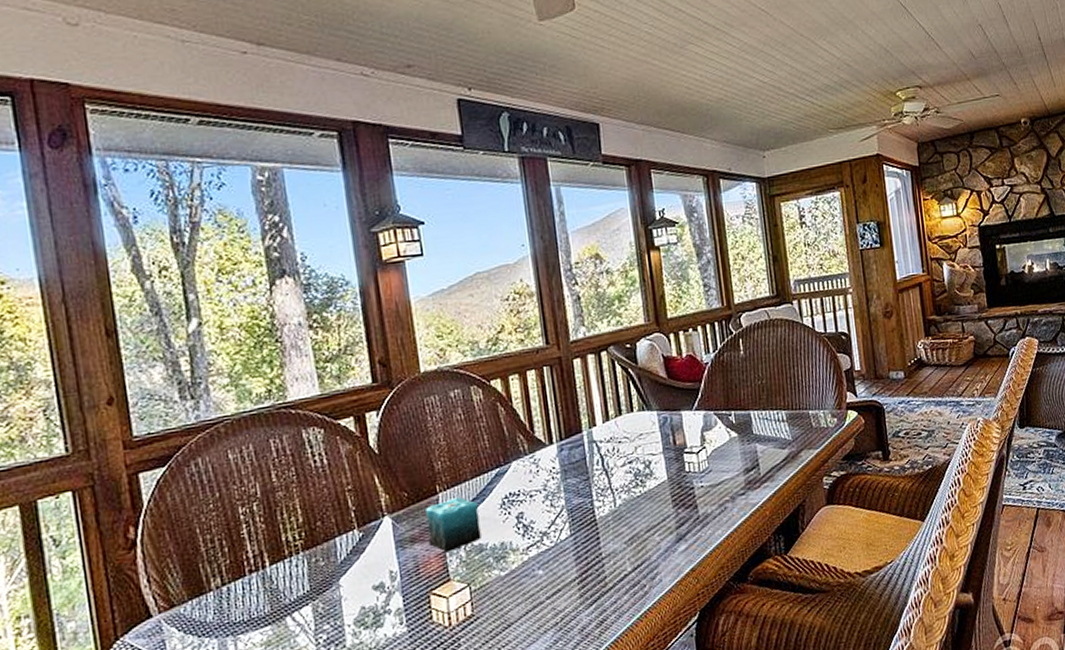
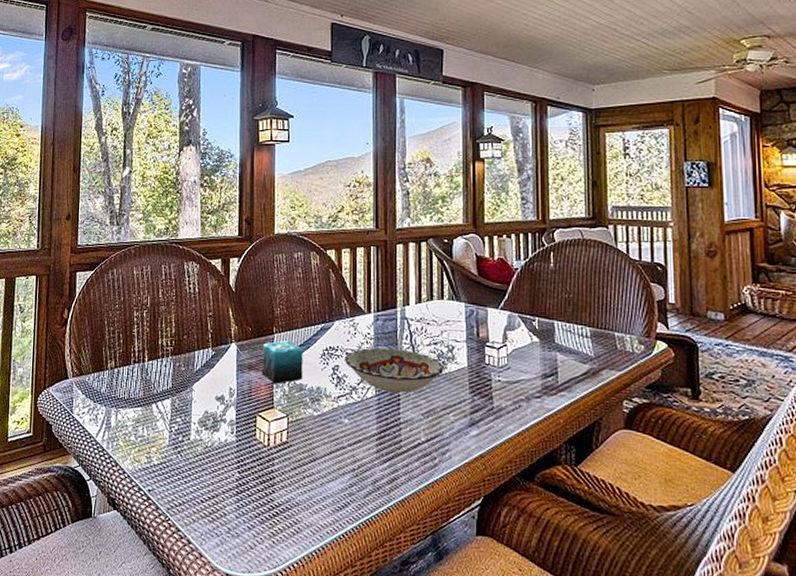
bowl: none [529,476,643,529] -> present [345,347,444,394]

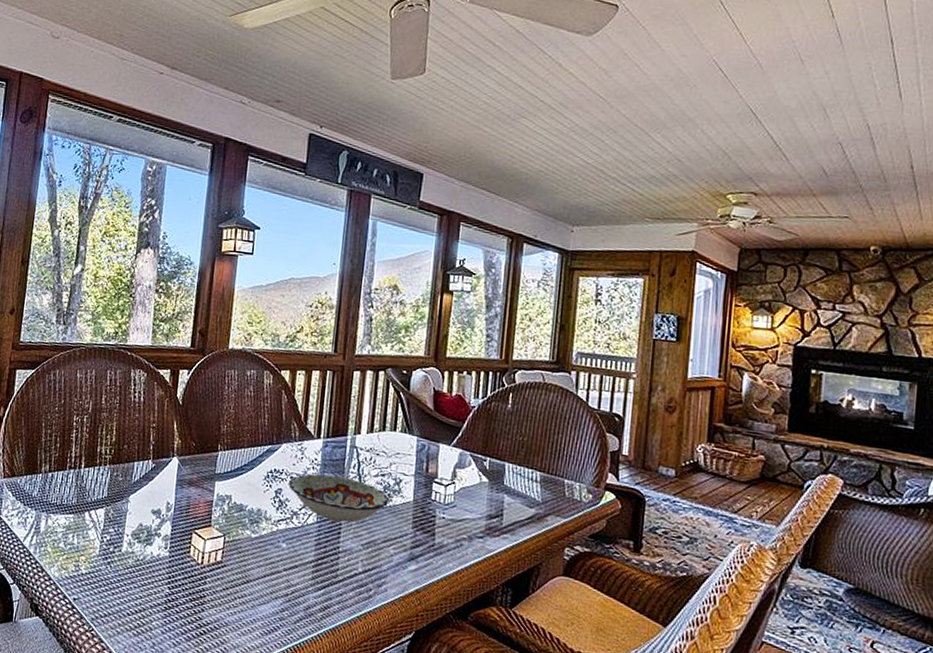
candle: present [261,340,303,384] -> none [201,458,247,503]

